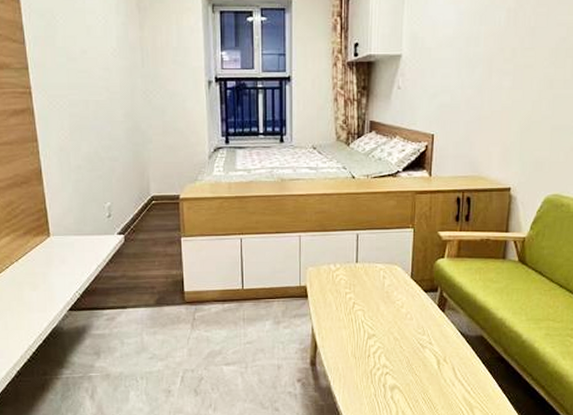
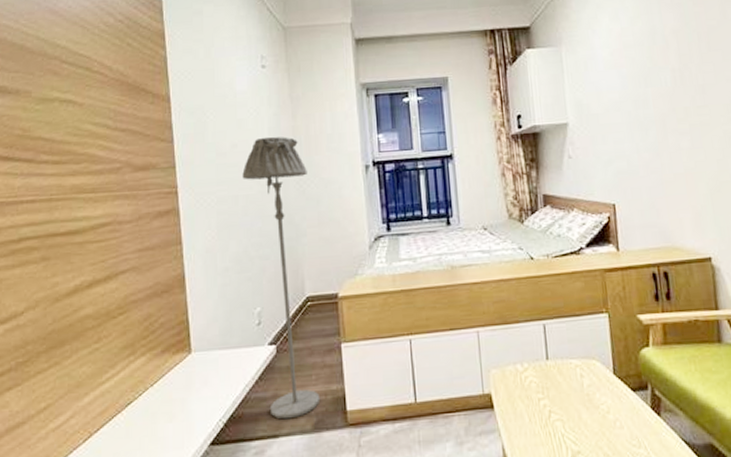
floor lamp: none [92,45,162,295] -> present [242,136,321,420]

